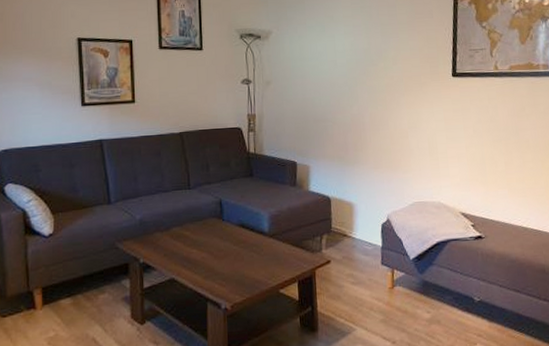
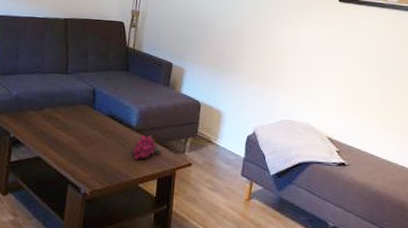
grapes: none [269,239,298,266] -> present [132,135,162,160]

